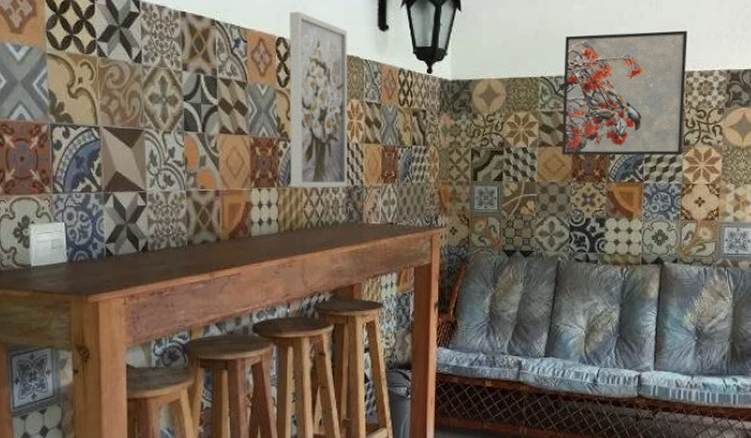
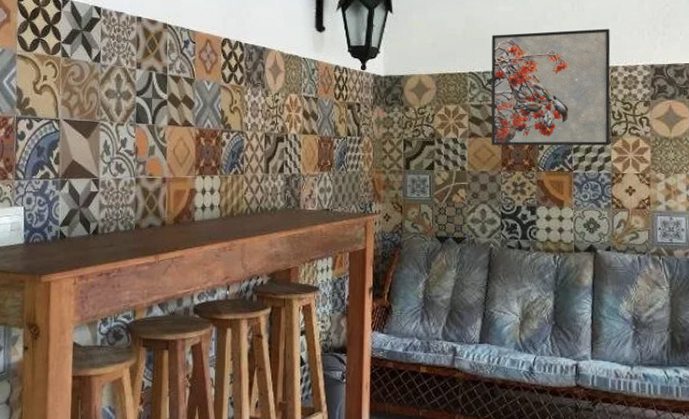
wall art: present [289,11,348,188] -> none [232,16,288,176]

